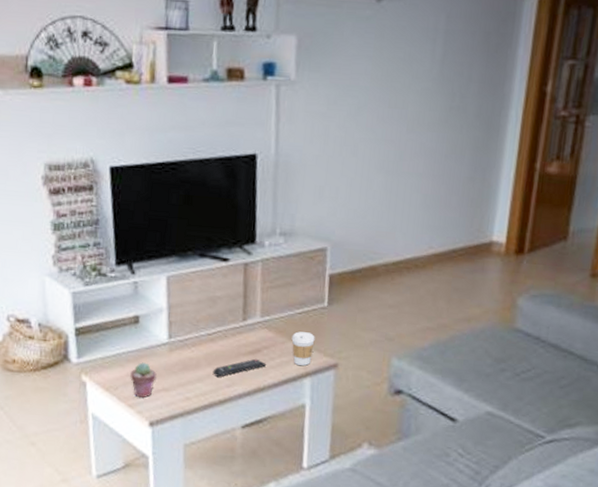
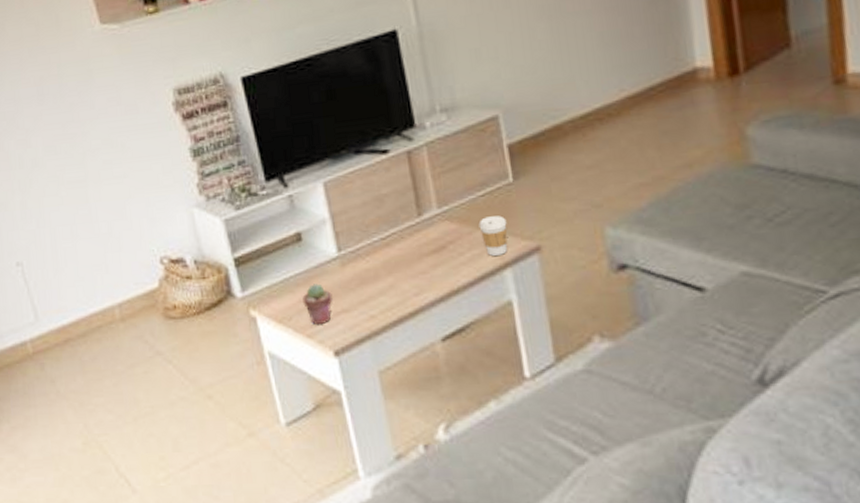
remote control: present [212,358,267,377] -> none [395,257,456,286]

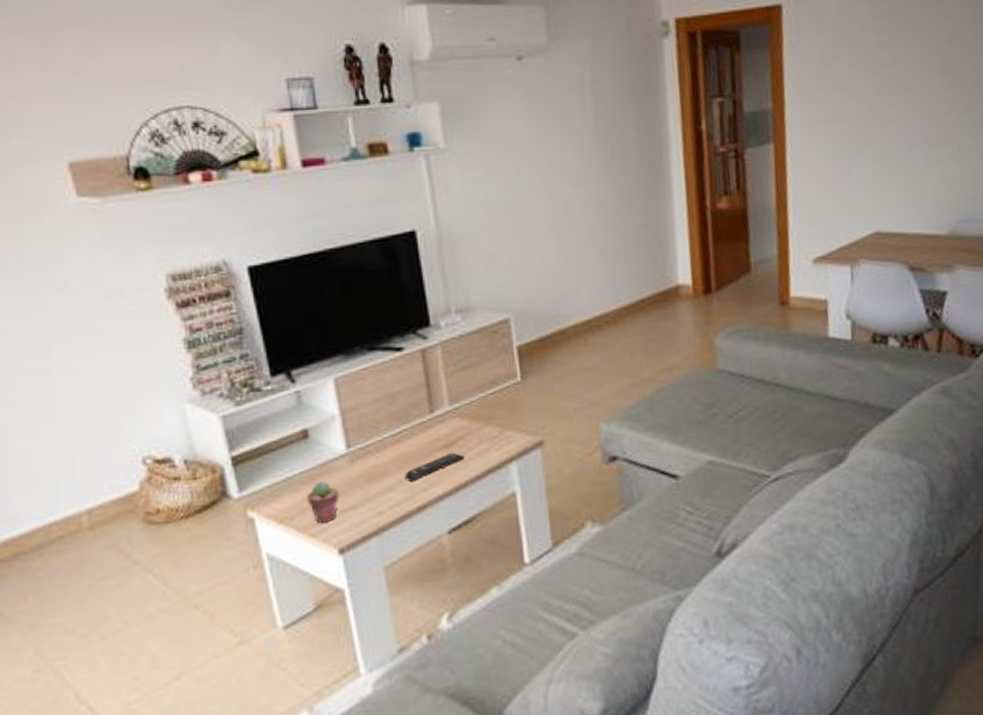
remote control: none [395,257,456,286] -> present [404,452,465,481]
coffee cup: present [478,215,508,256] -> none [487,412,514,451]

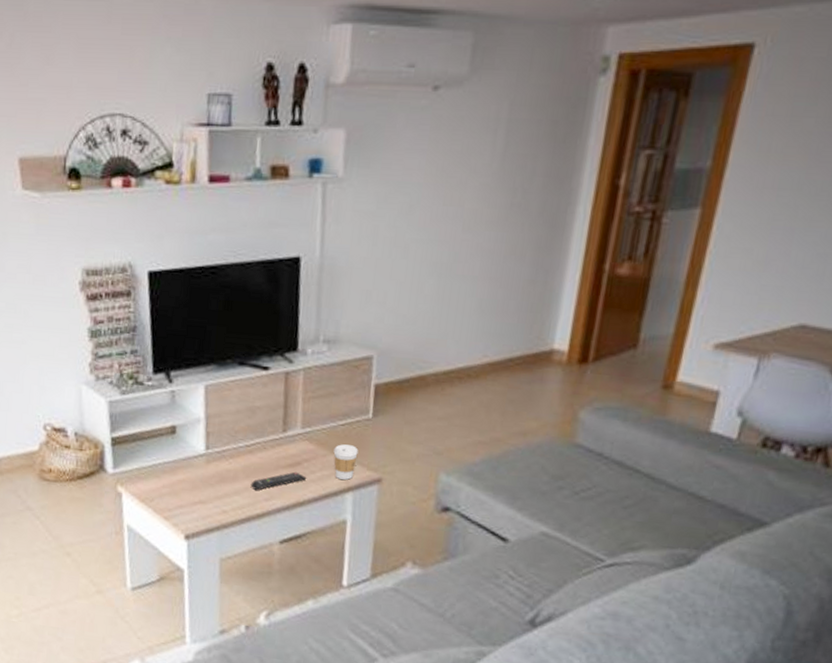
potted succulent: present [307,481,340,524] -> none [166,474,193,511]
coffee cup: none [487,412,514,451] -> present [333,444,358,480]

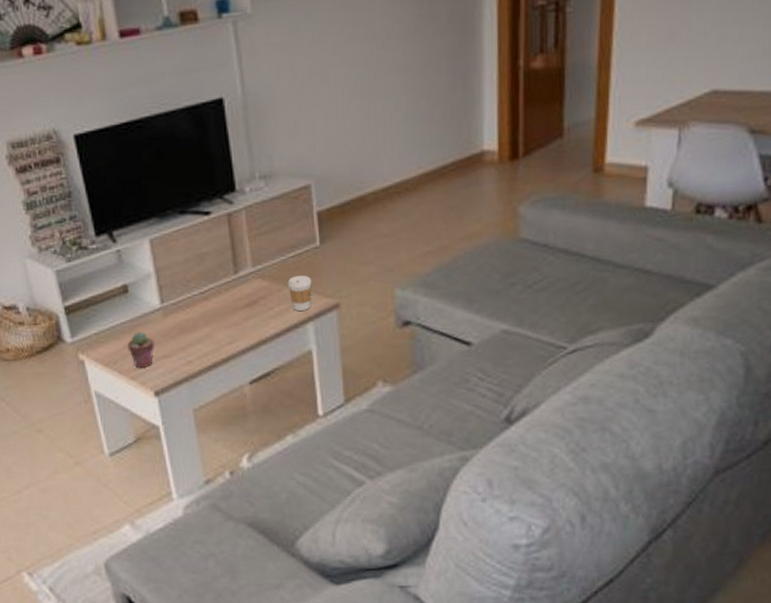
potted succulent: none [166,474,193,511] -> present [127,331,155,369]
remote control: present [250,471,307,490] -> none [211,310,266,335]

